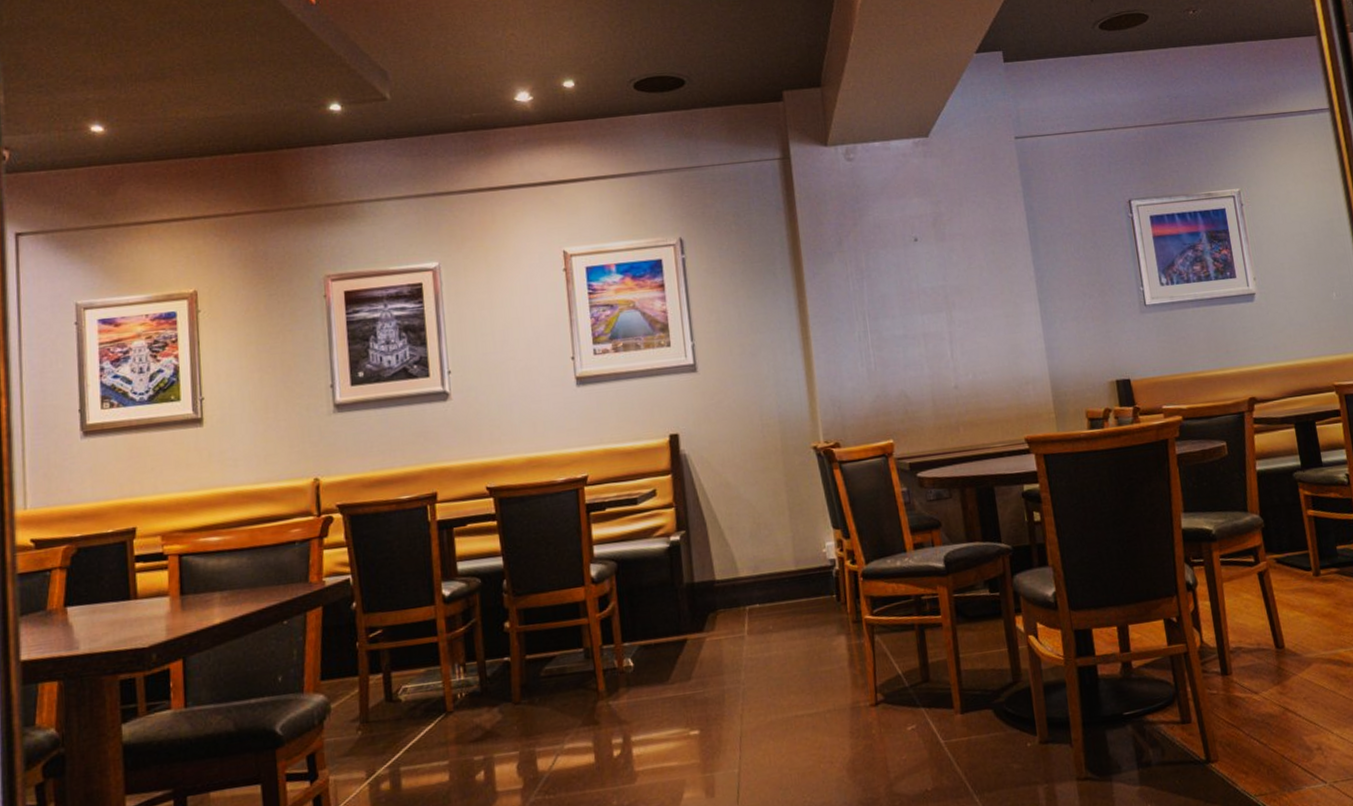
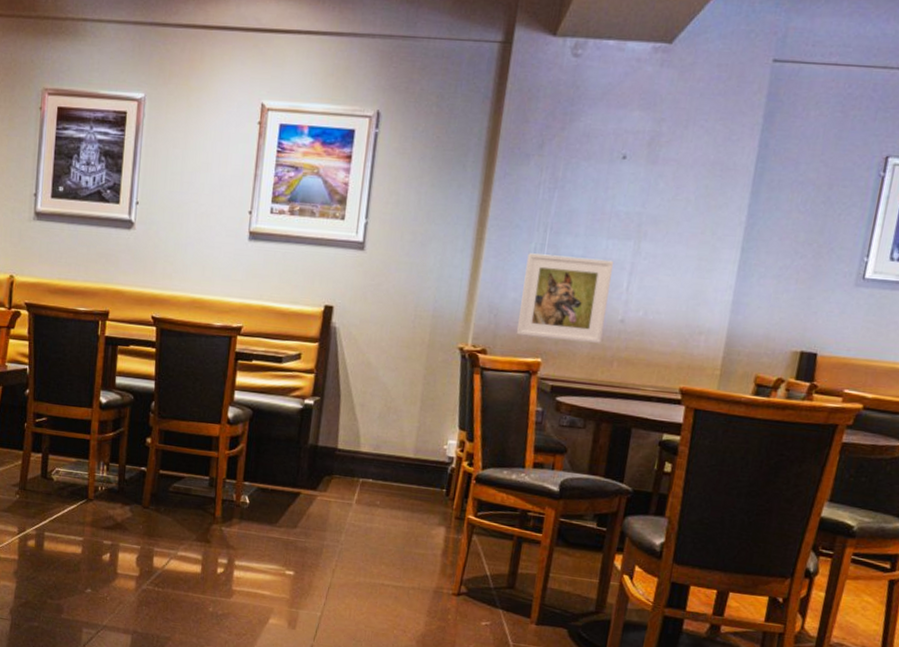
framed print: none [854,333,943,422] -> present [517,253,614,343]

